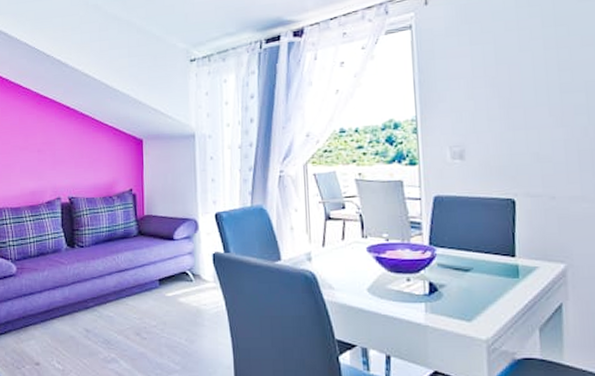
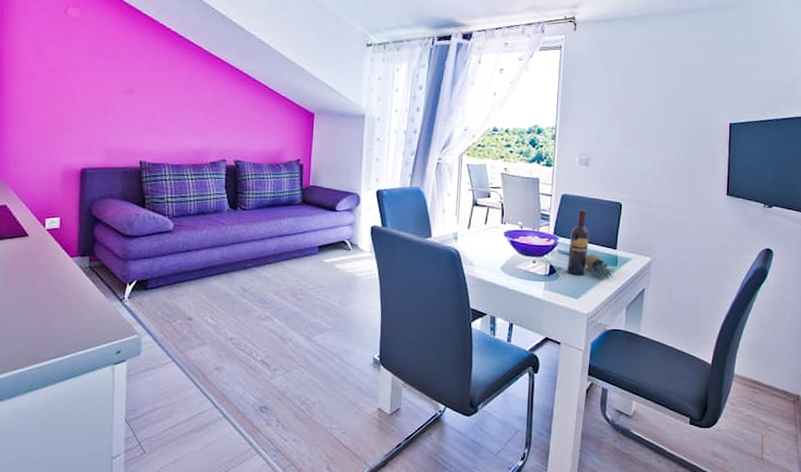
wine bottle: none [451,212,477,292] -> present [567,209,590,275]
fruit: none [475,265,518,296] -> present [585,254,616,280]

